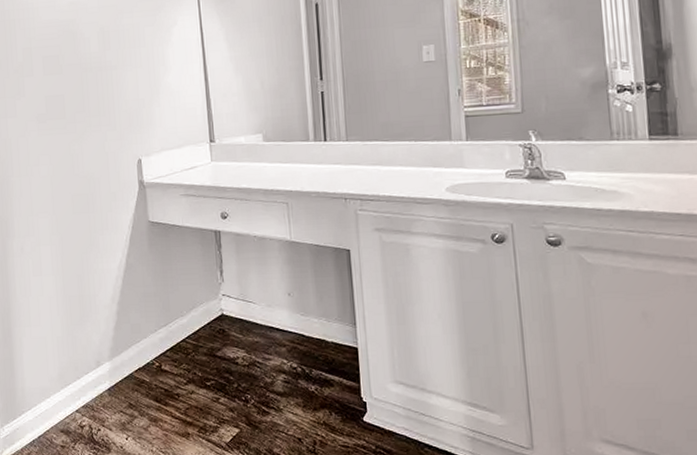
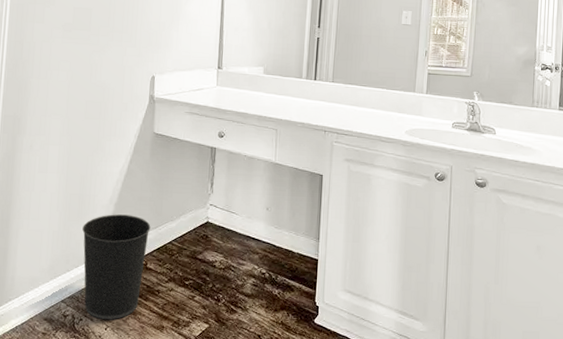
wastebasket: none [87,313,160,429] -> present [82,214,151,320]

